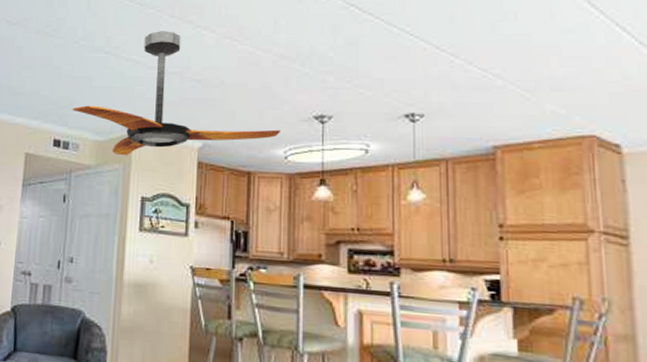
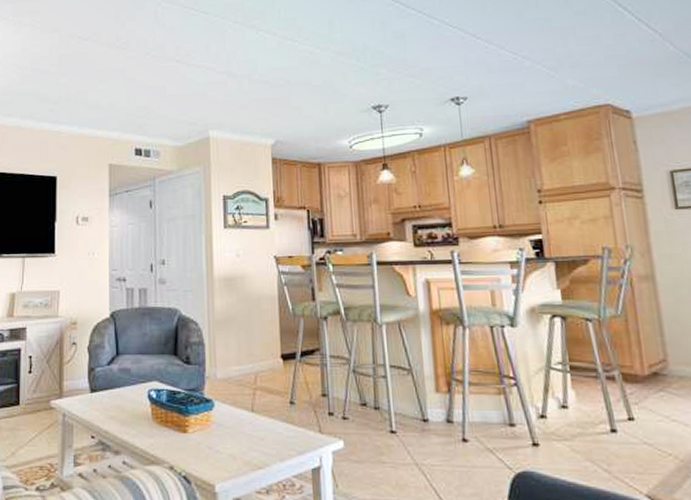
ceiling fan: present [72,31,280,156] -> none [149,36,344,159]

